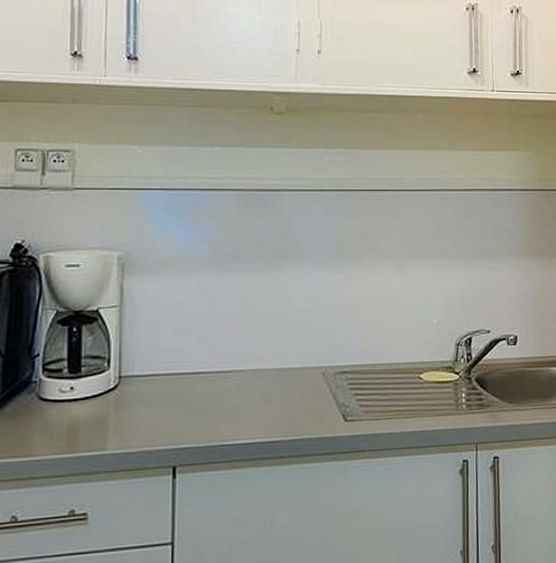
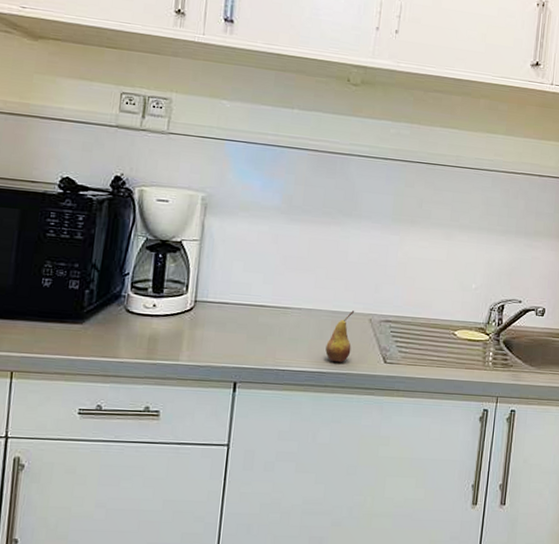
fruit: none [276,365,305,427] -> present [325,311,355,362]

